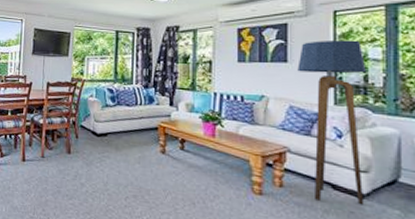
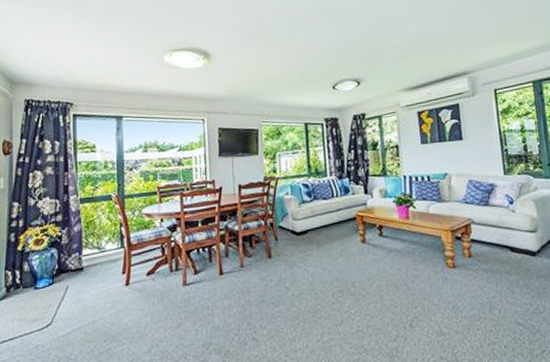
floor lamp: present [297,39,367,205] -> none [471,114,537,264]

